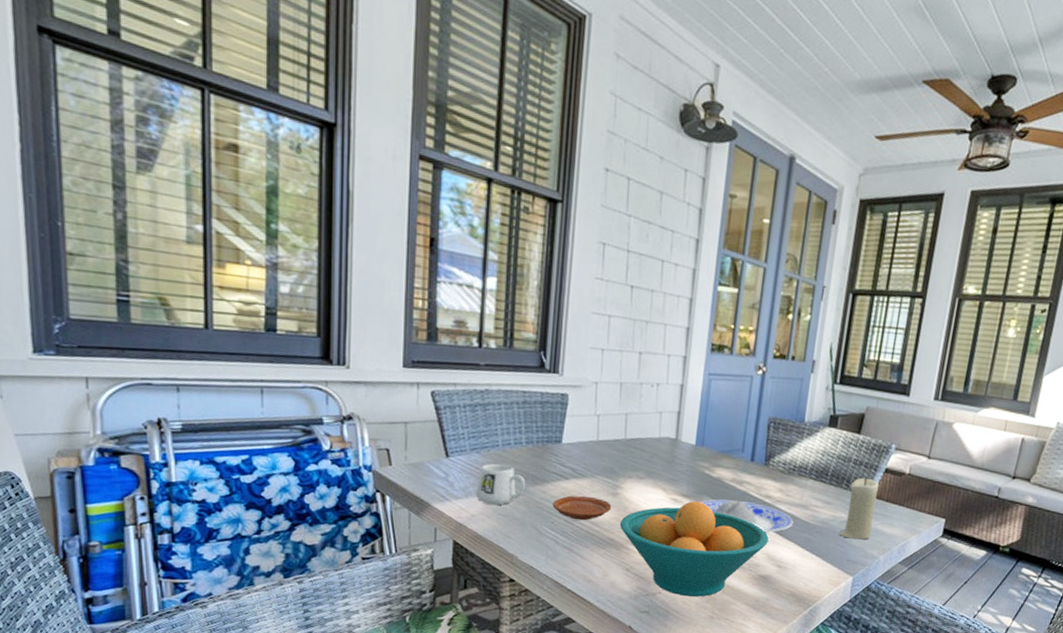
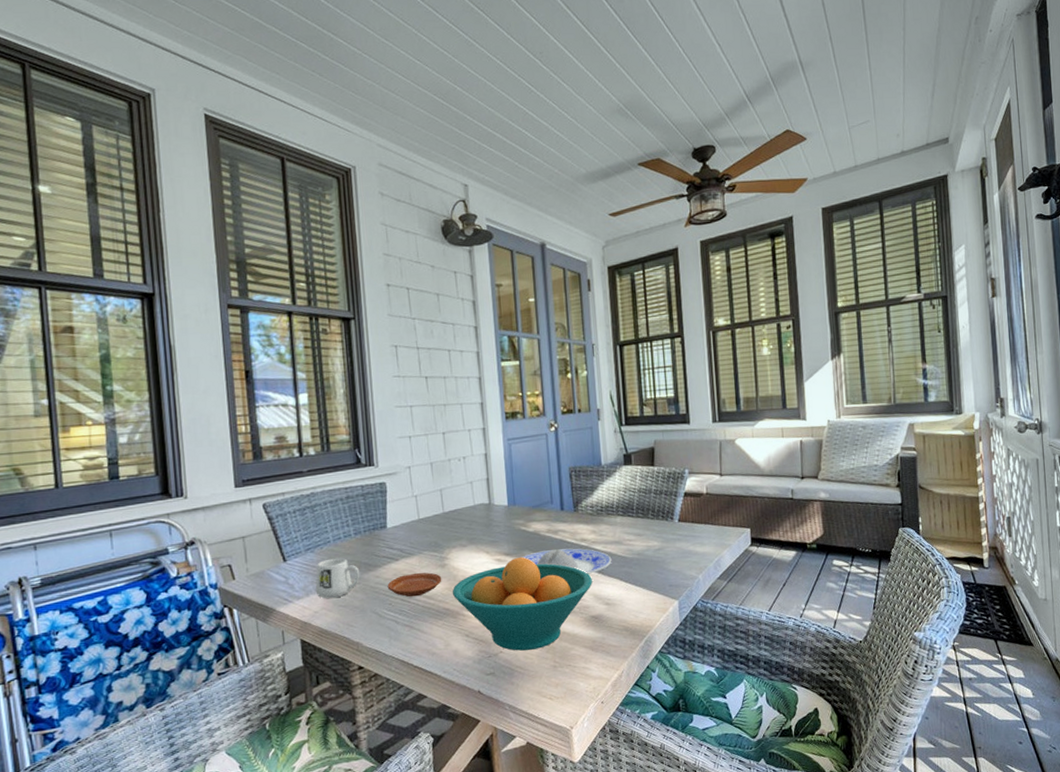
candle: present [839,477,880,540] -> none [656,504,686,564]

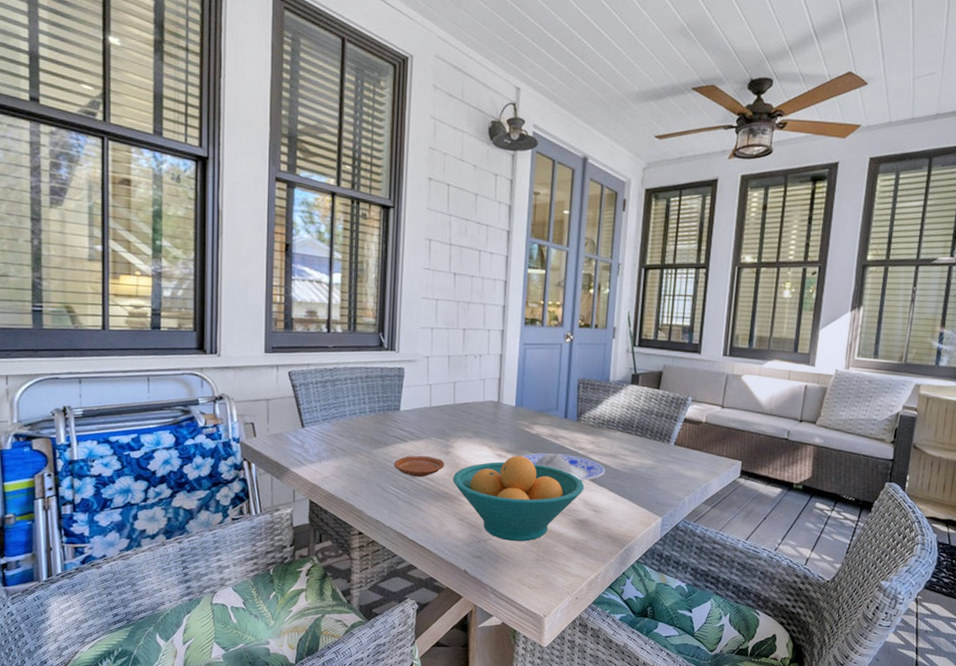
mug: present [315,557,360,599] -> none [328,431,370,468]

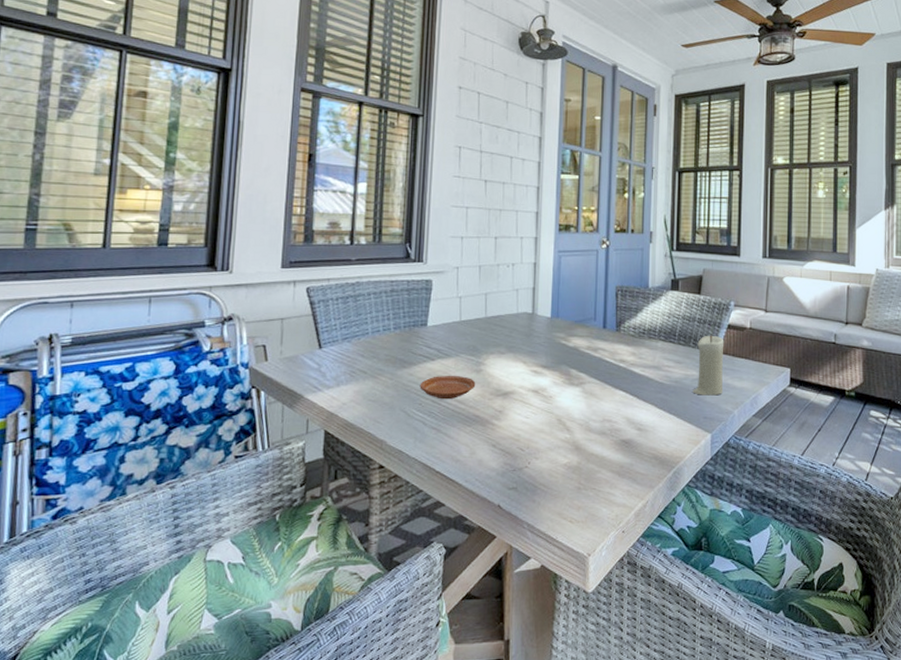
fruit bowl: present [452,455,584,542] -> none [484,371,627,468]
plate: present [520,453,606,481] -> none [557,367,649,397]
candle: none [647,427,680,484] -> present [693,335,724,396]

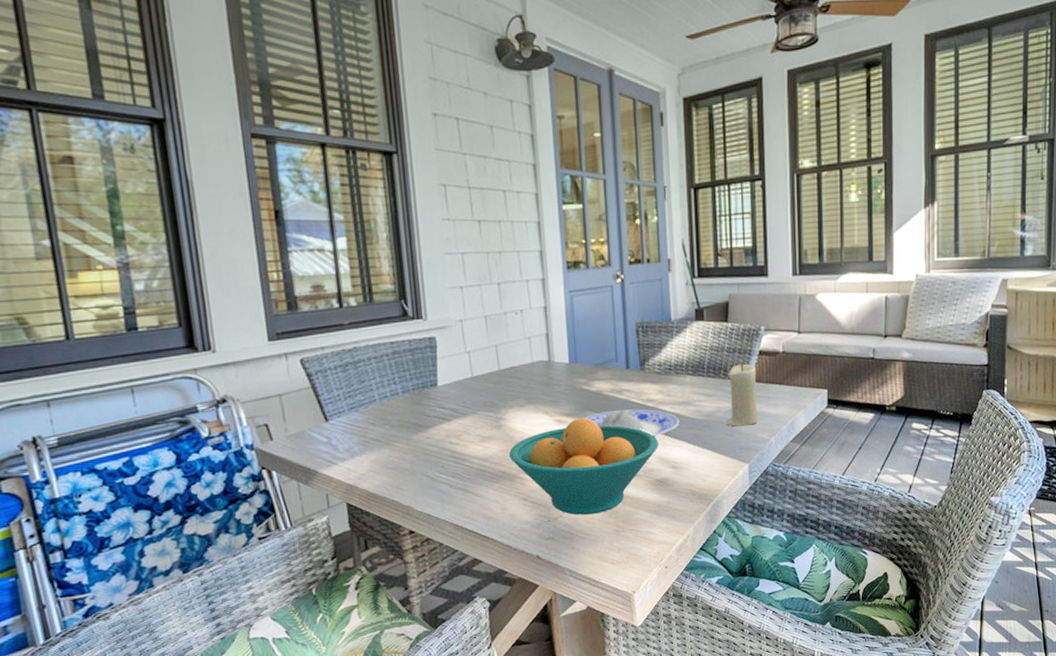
plate: present [420,375,476,400] -> none [439,433,498,460]
fruit bowl: none [484,371,627,468] -> present [508,417,659,515]
plate: none [557,367,649,397] -> present [582,409,680,436]

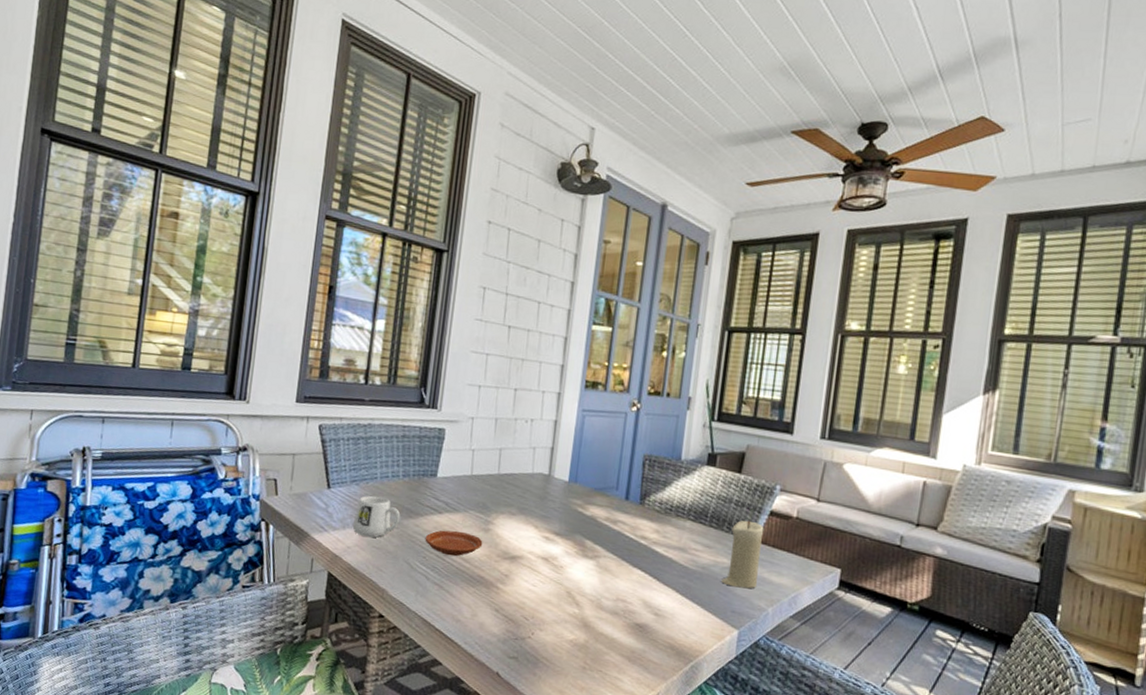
mug: none [360,417,409,461] -> present [352,495,401,538]
plate: none [439,433,498,460] -> present [425,530,483,557]
fruit bowl: present [508,417,659,515] -> none [490,539,645,645]
plate: present [582,409,680,436] -> none [571,538,672,577]

